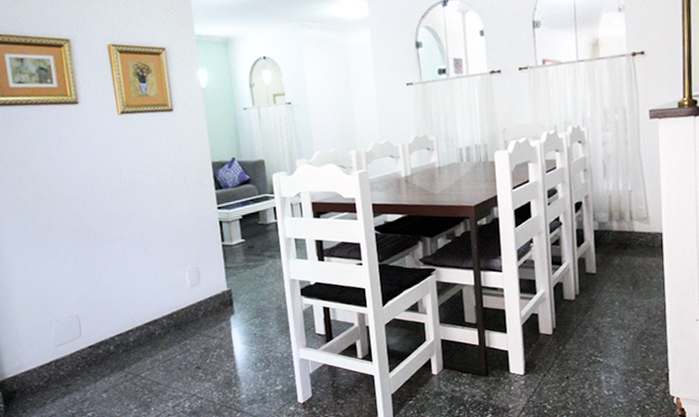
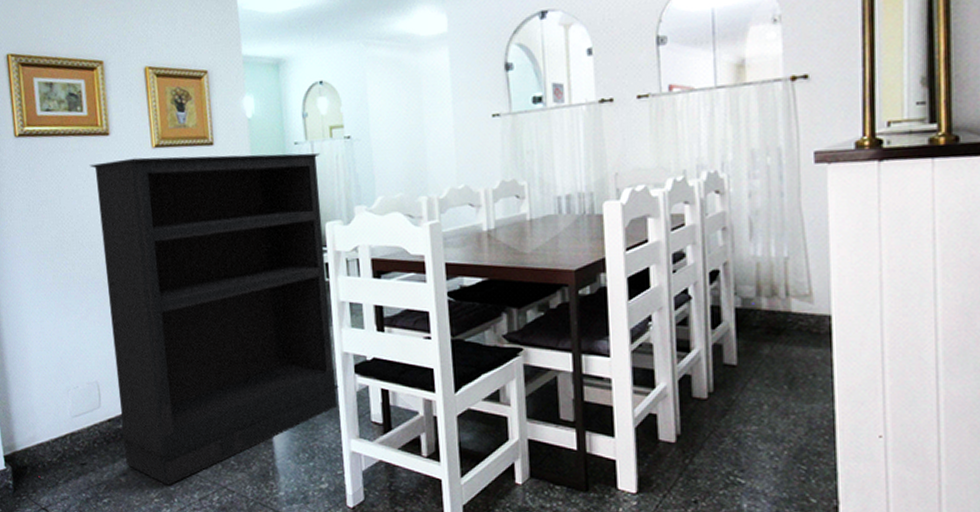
bookshelf: none [61,116,288,397] -> present [89,153,339,485]

